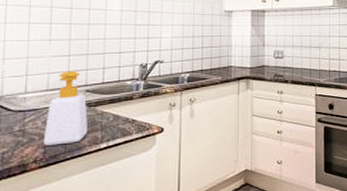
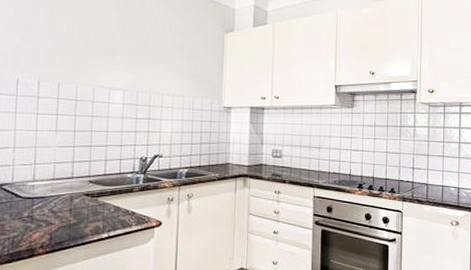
soap bottle: present [43,71,88,146] -> none [49,161,90,233]

